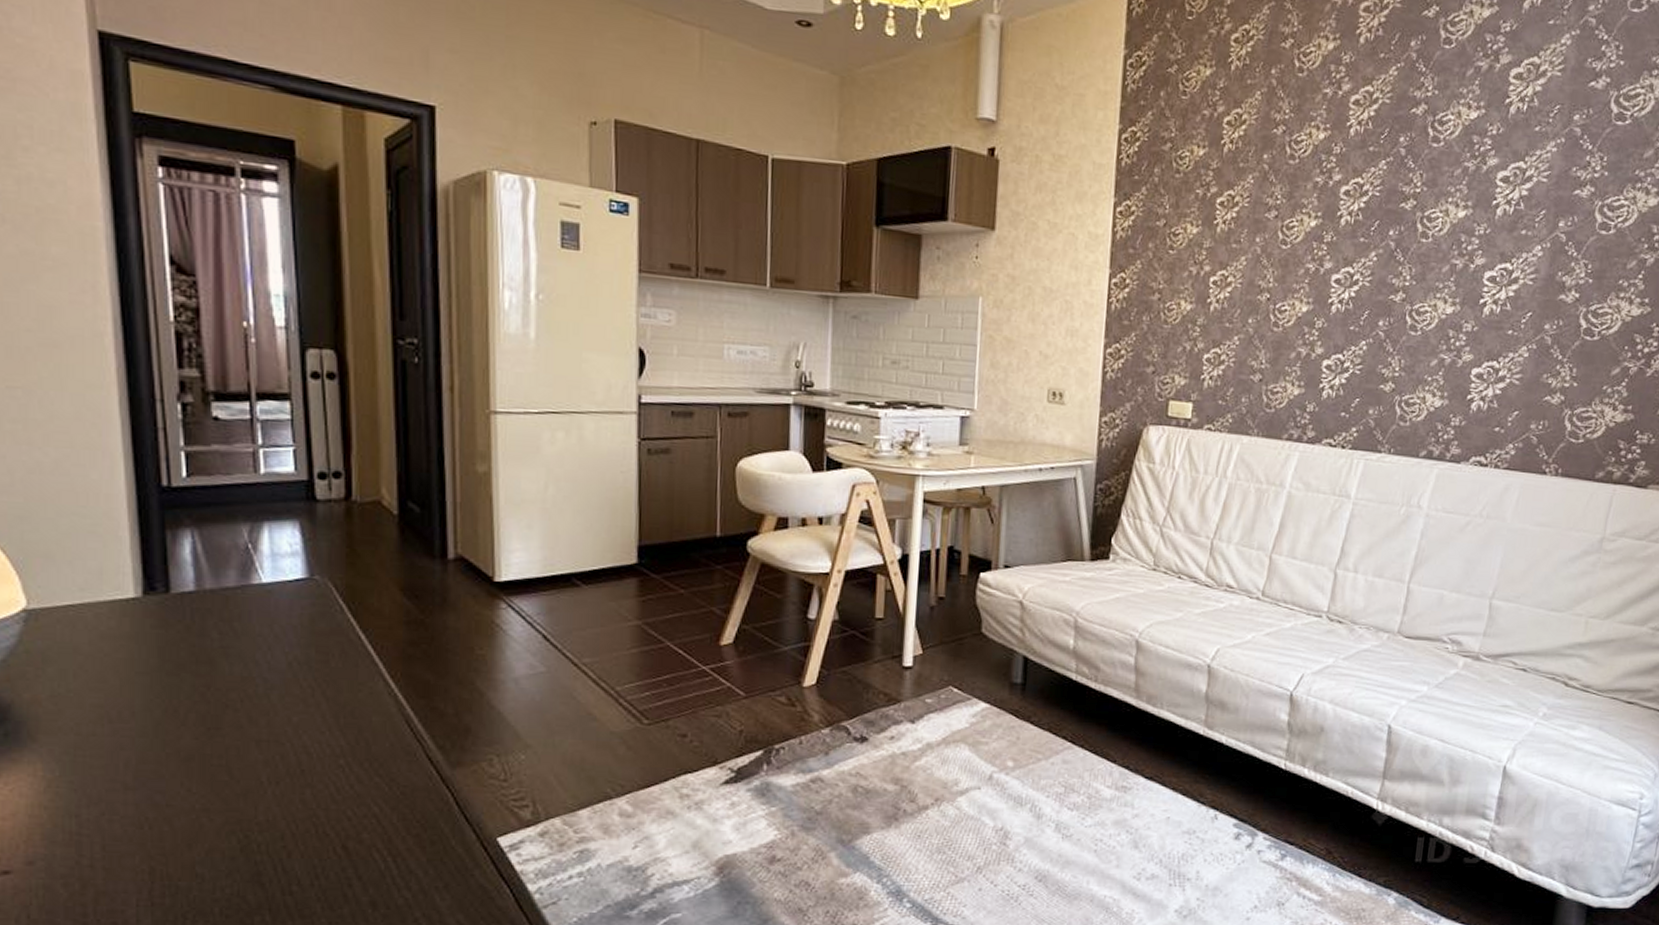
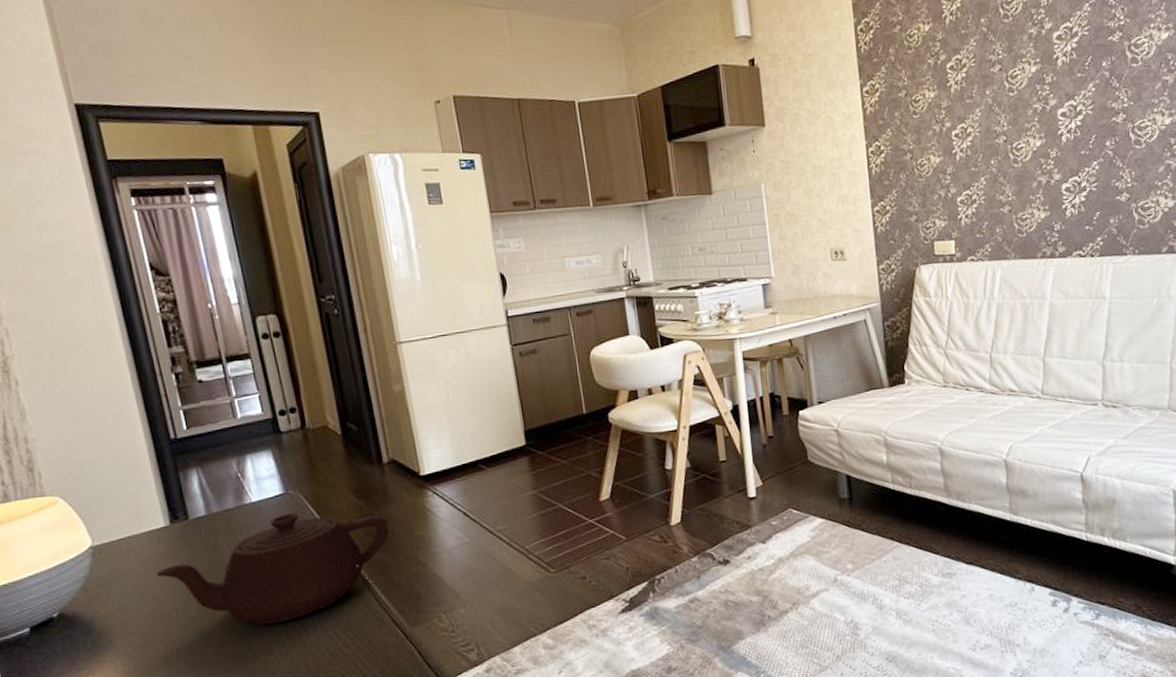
teapot: none [113,604,442,741] -> present [157,513,390,625]

